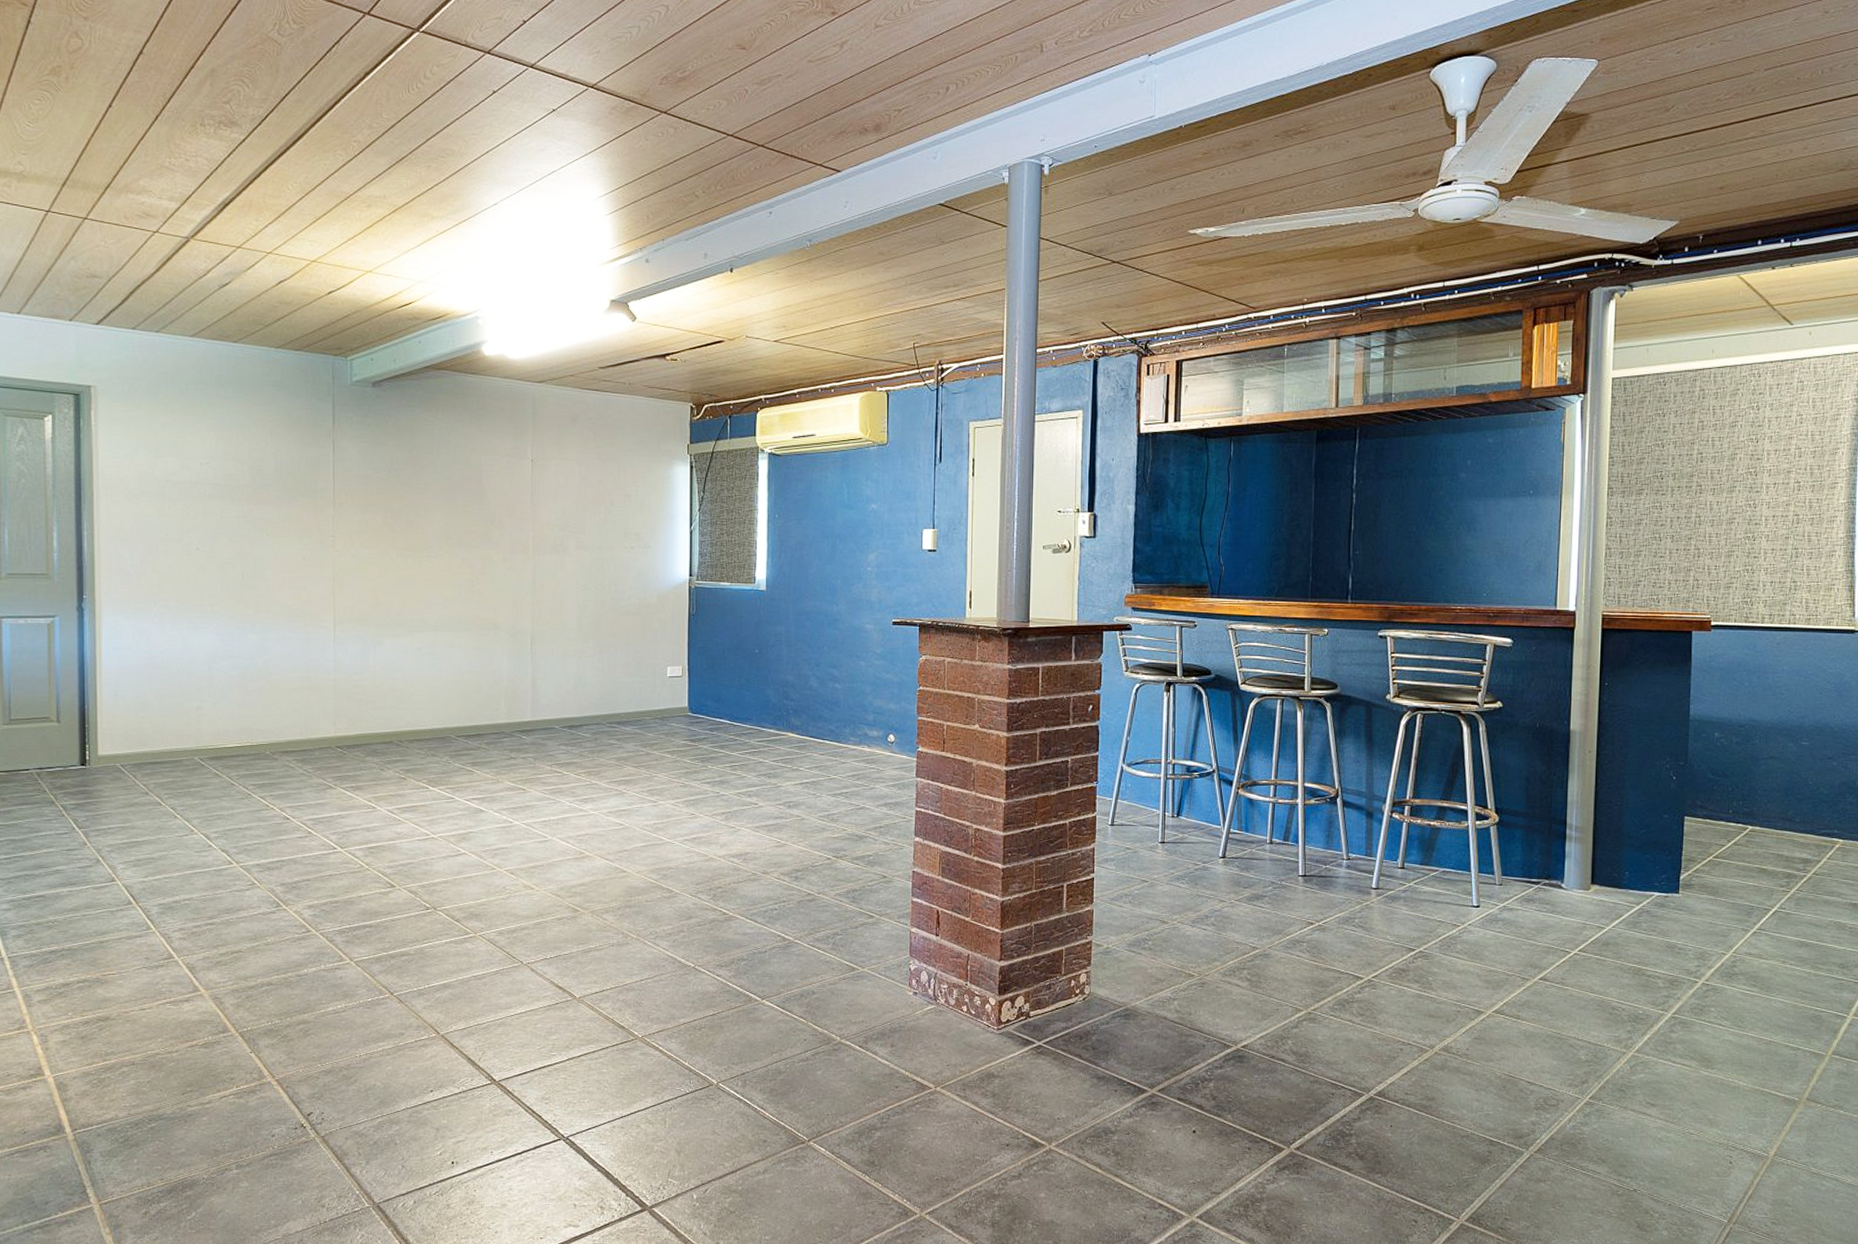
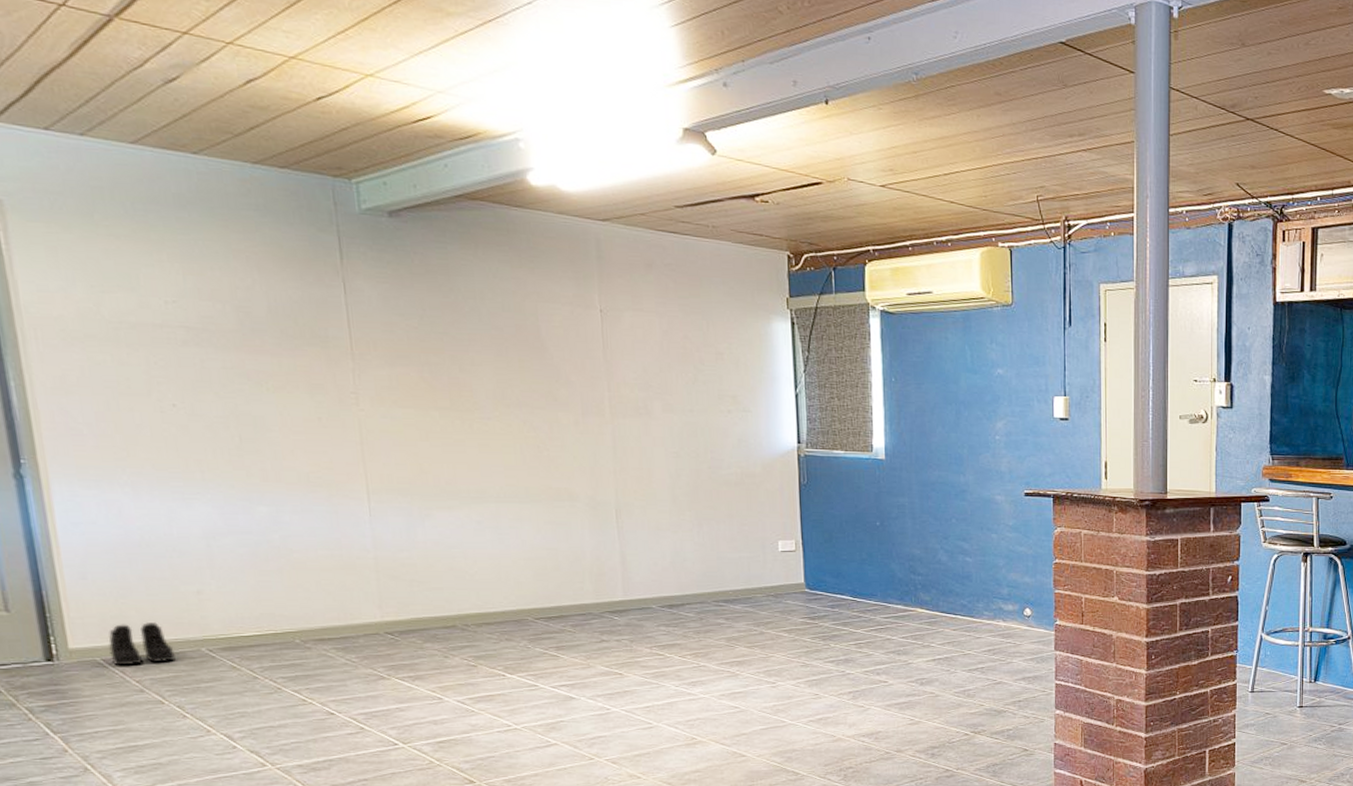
boots: none [127,734,174,771] -> present [108,622,176,666]

